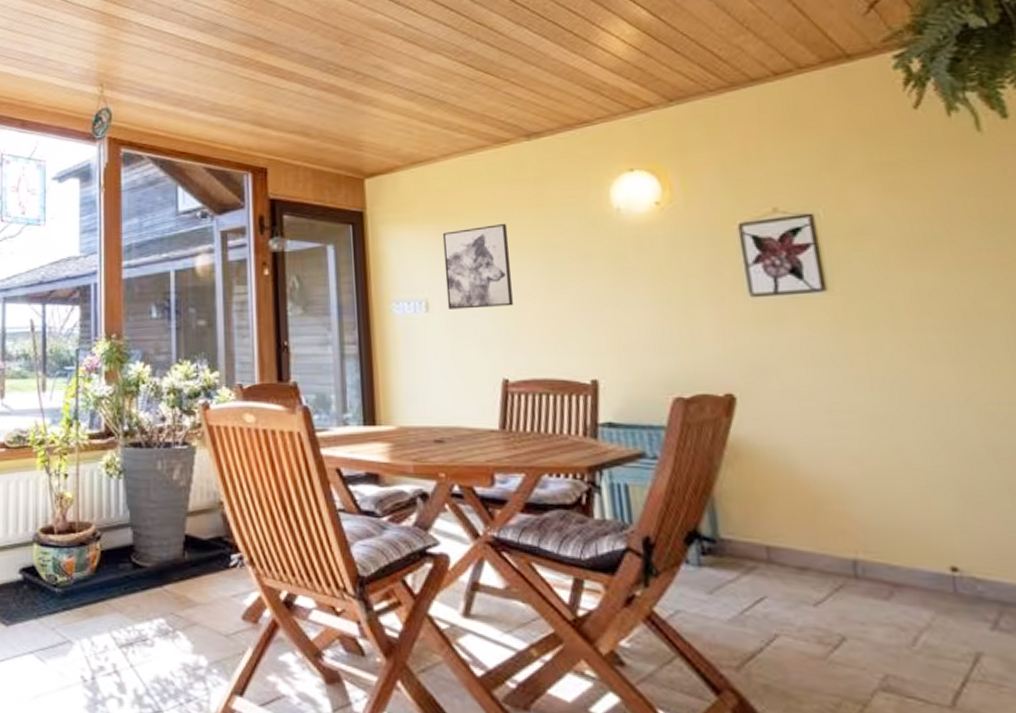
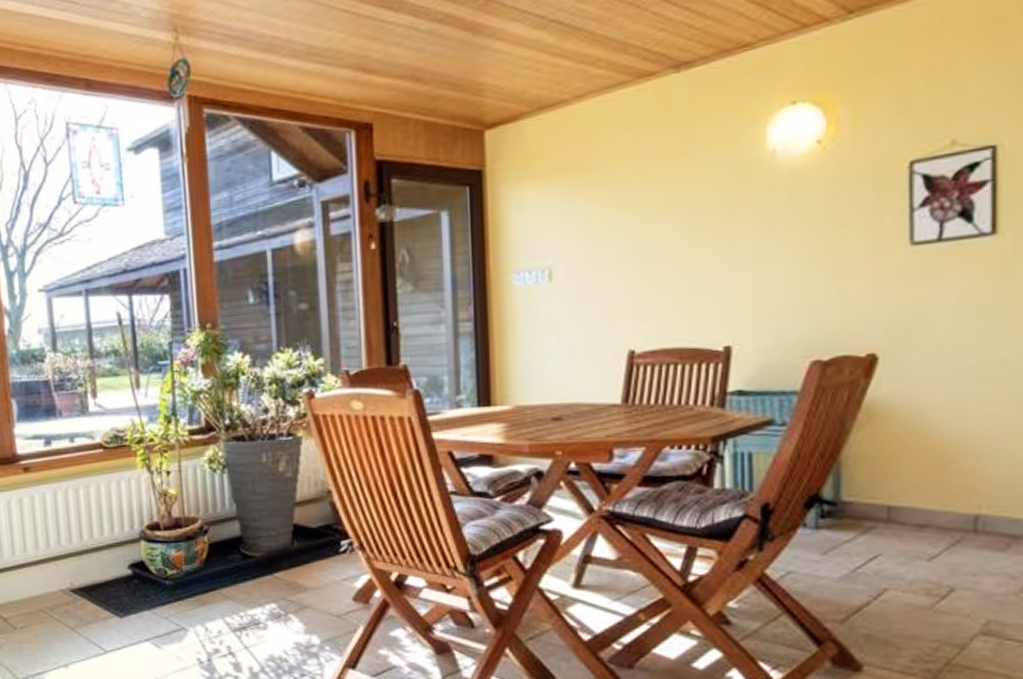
wall art: present [442,223,513,309] -> none [571,174,647,278]

